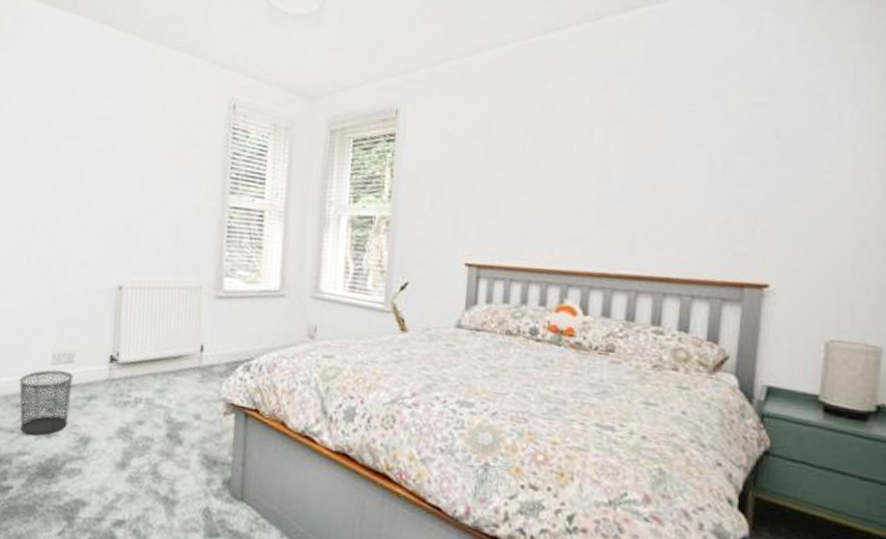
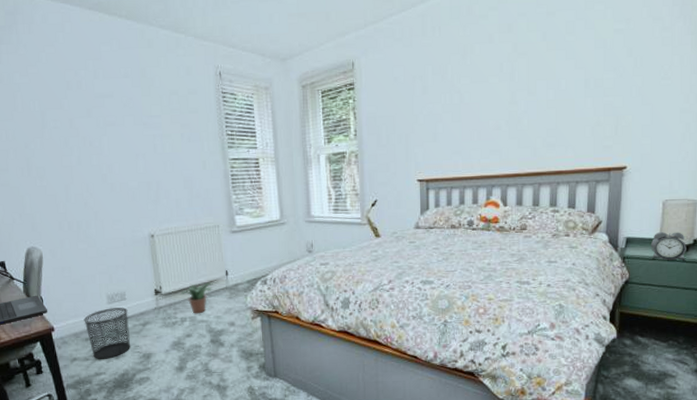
potted plant: none [141,356,183,396] -> present [181,282,213,314]
alarm clock: none [805,385,864,437] -> present [650,231,686,262]

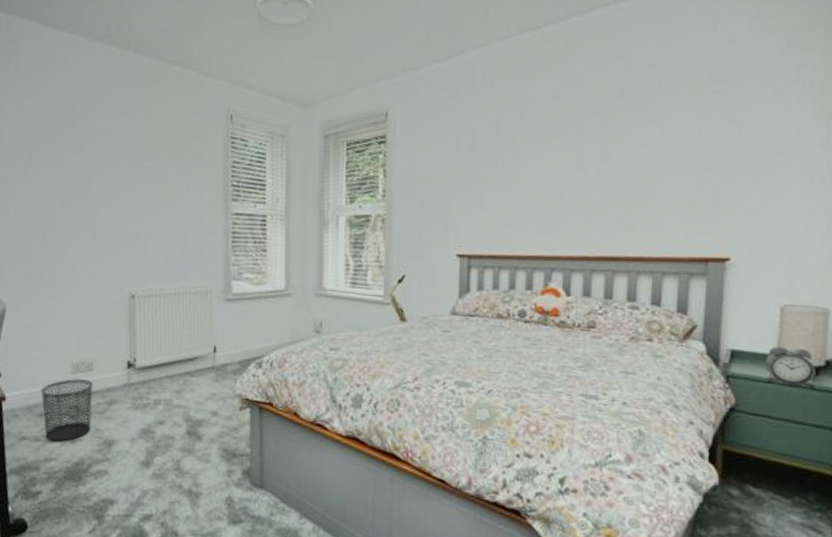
potted plant: present [181,282,213,314] -> none [158,358,197,397]

